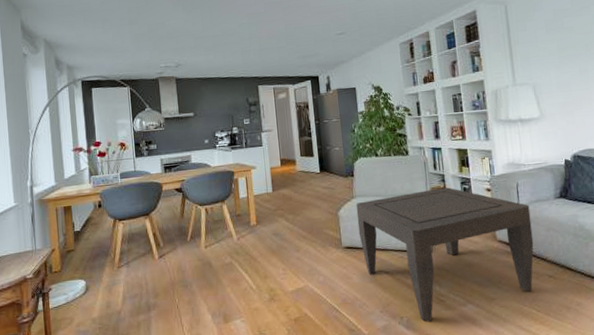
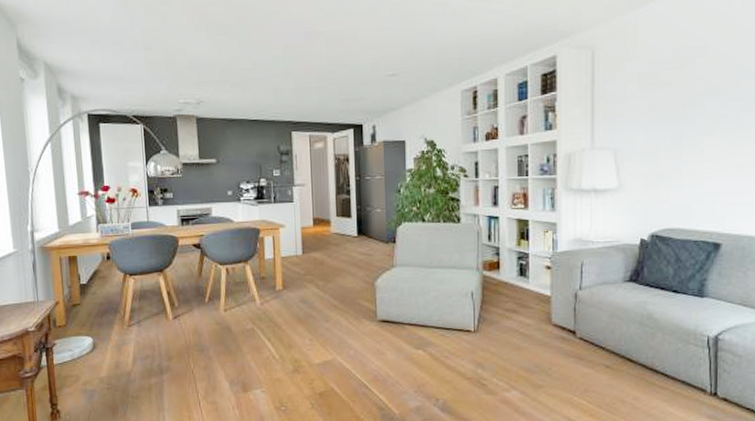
coffee table: present [356,187,534,323] -> none [395,262,593,406]

